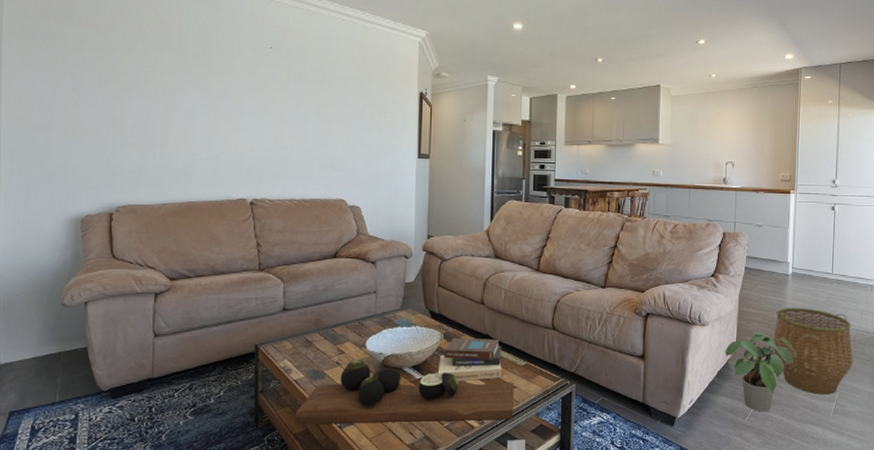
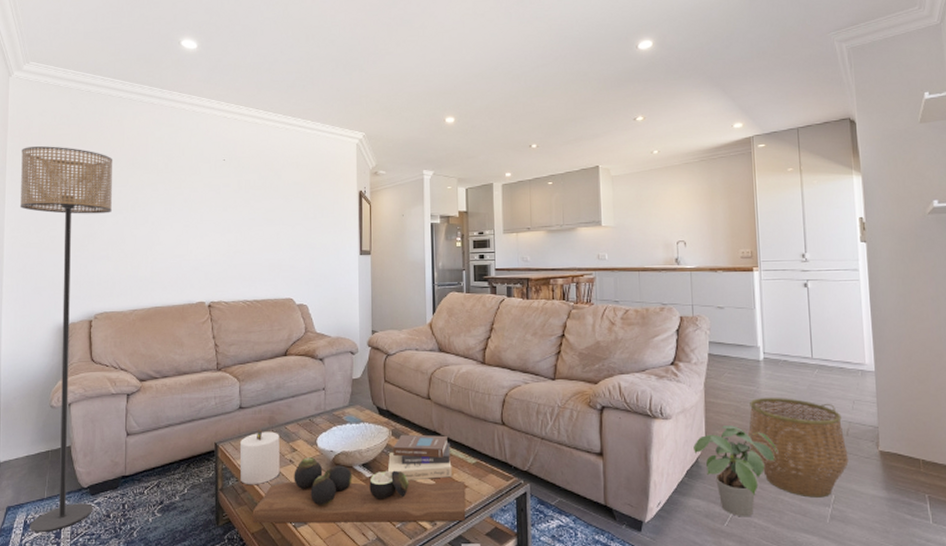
floor lamp: none [20,13,139,439] -> present [19,146,113,533]
candle: none [283,331,326,387] -> present [240,429,280,485]

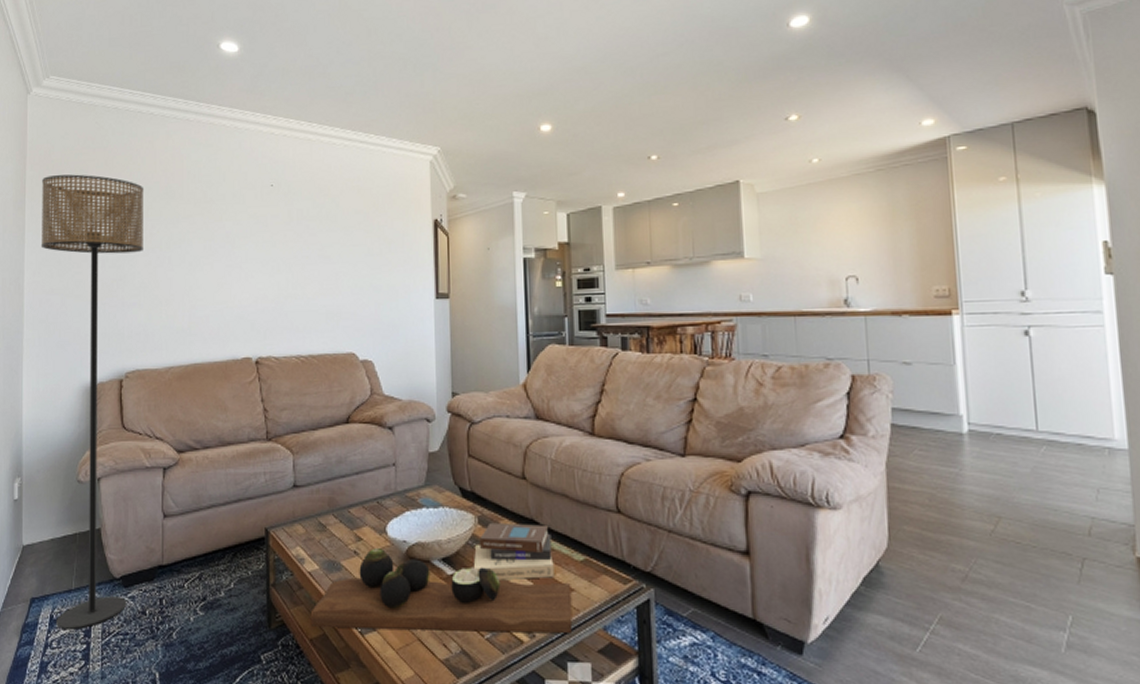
candle: present [240,429,280,485] -> none [295,512,342,581]
potted plant: present [693,426,779,517] -> none [872,519,991,641]
basket: present [747,397,849,498] -> none [947,482,1092,619]

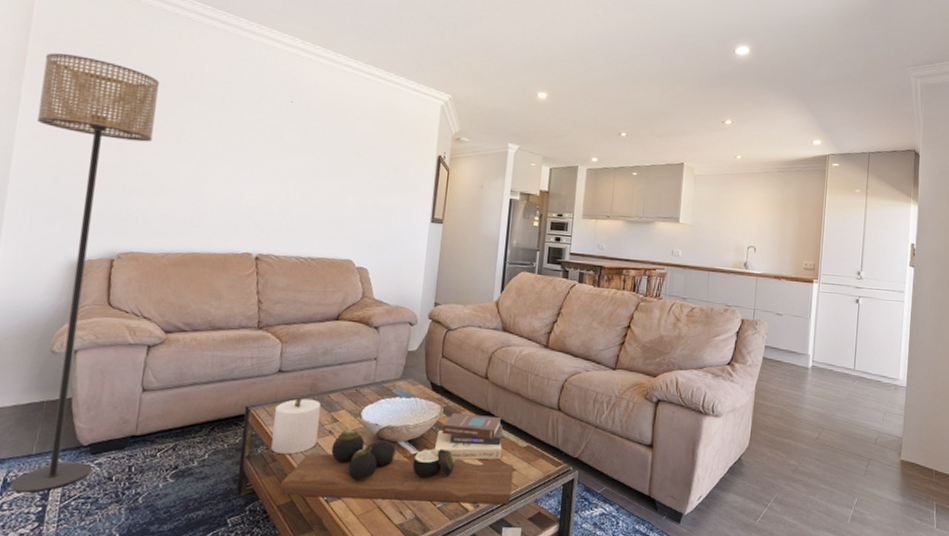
candle: none [295,512,342,581] -> present [271,395,321,455]

